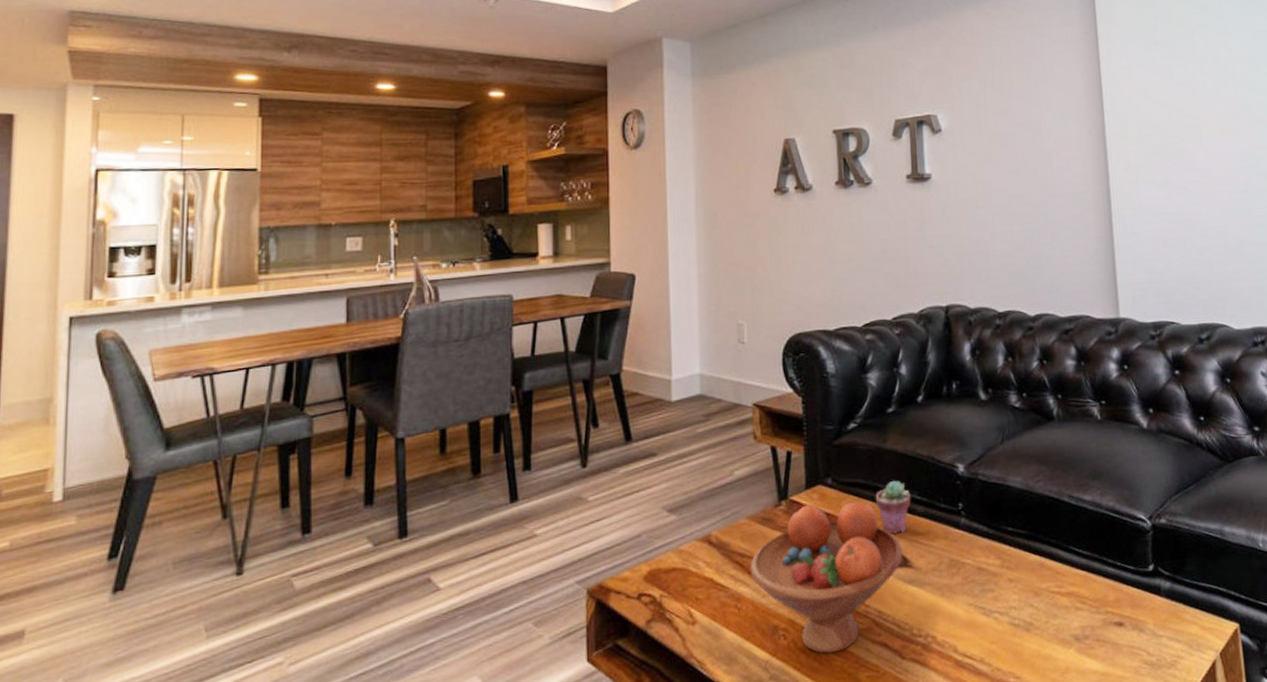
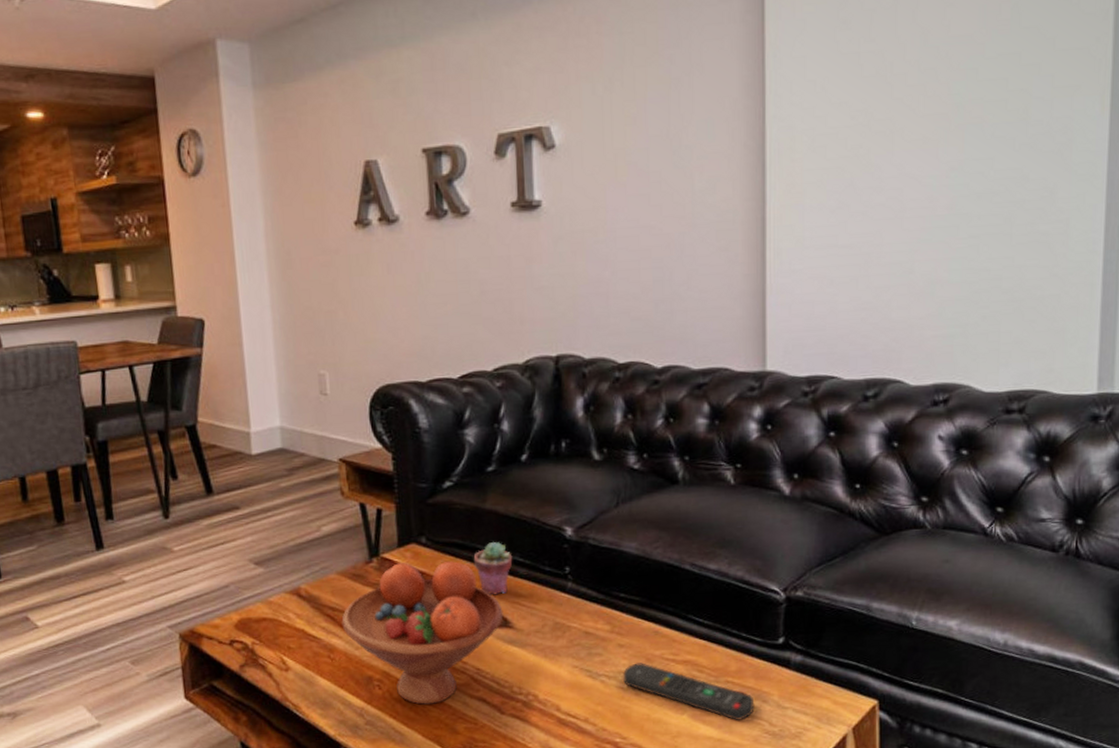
remote control: none [1013,597,1133,652] -> present [622,663,755,720]

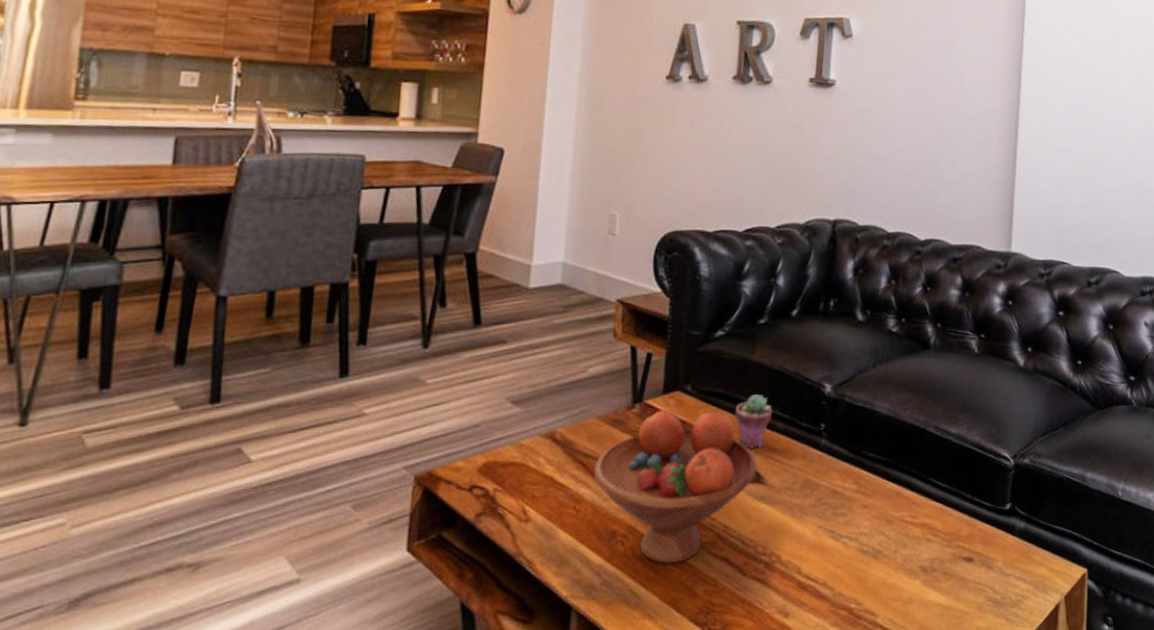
remote control: present [622,663,755,720] -> none [863,524,981,587]

